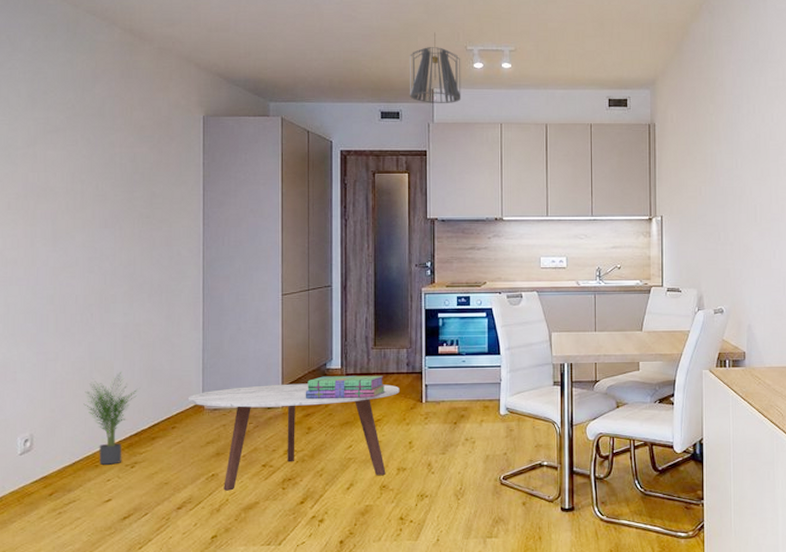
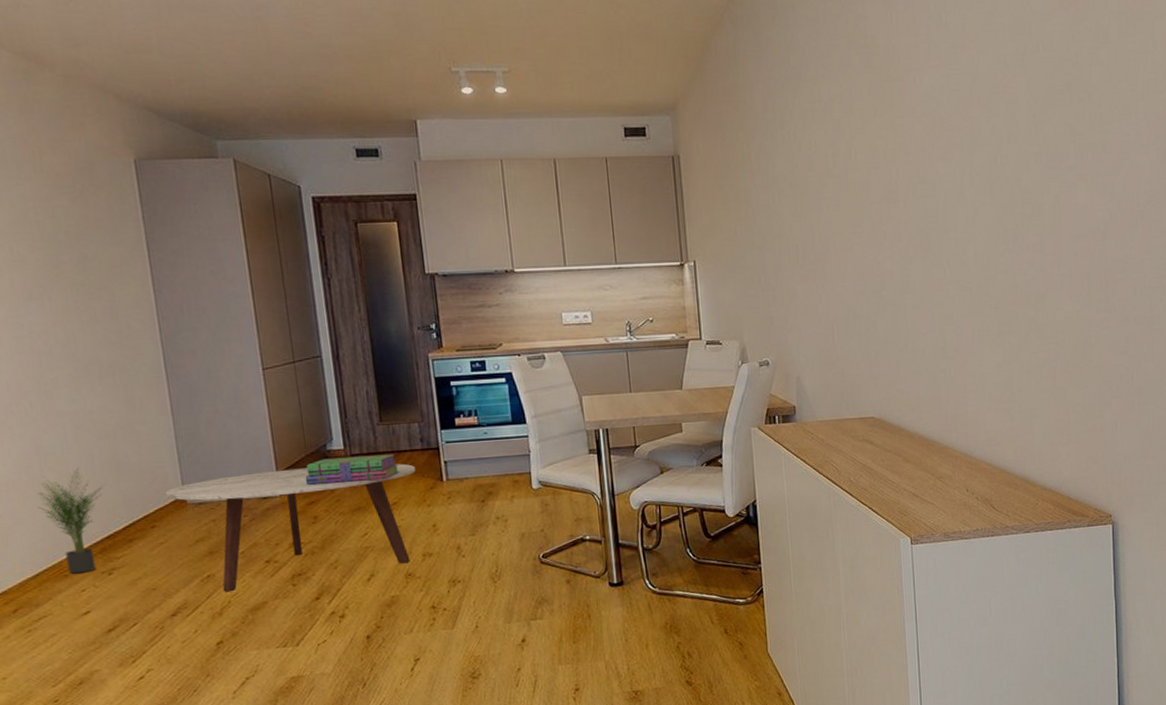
pendant light: present [410,32,461,103] -> none [383,51,451,138]

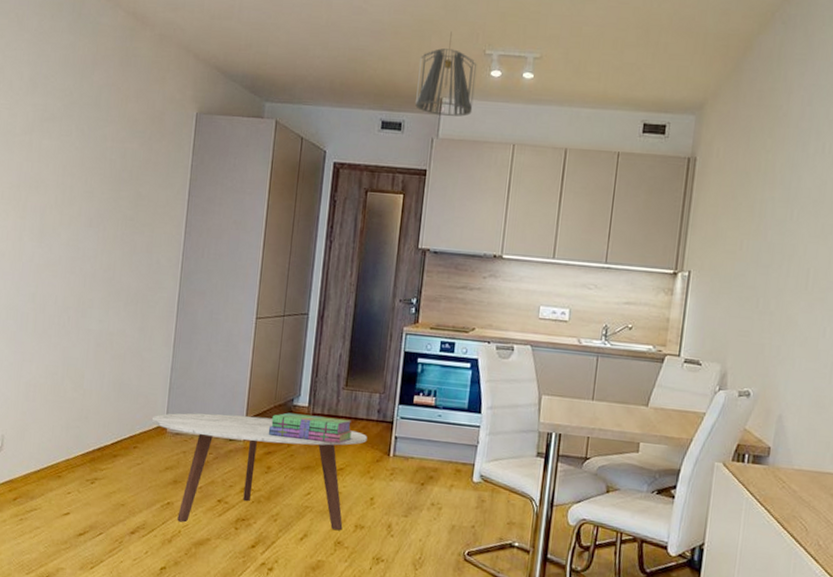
potted plant: present [37,468,103,574] -> none [53,382,105,478]
pendant light: none [383,51,451,138] -> present [415,31,477,117]

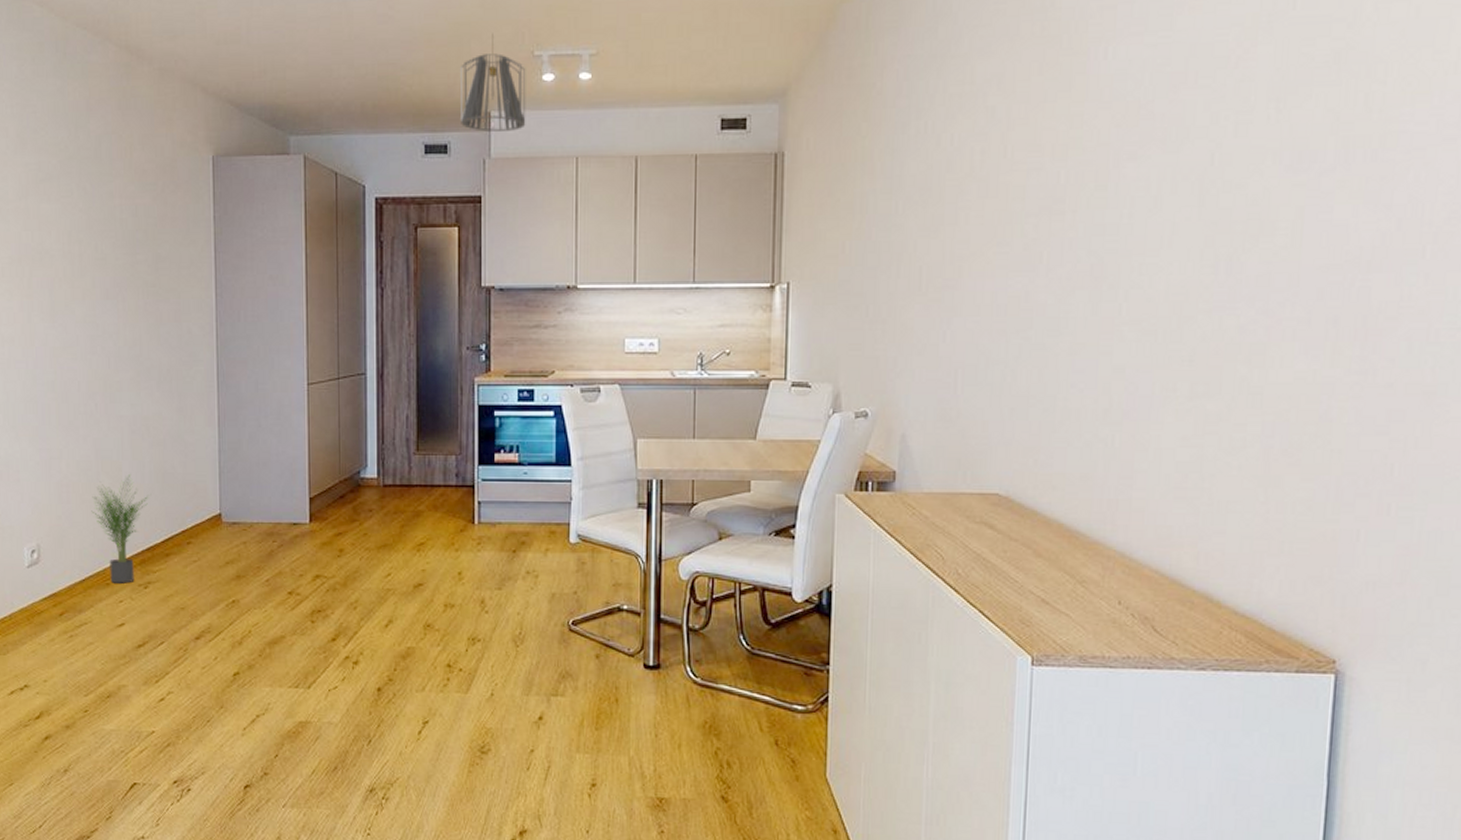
potted plant: none [53,382,105,478] -> present [91,475,149,584]
coffee table: present [151,413,367,530] -> none [203,495,447,621]
stack of books: present [268,412,353,444] -> none [335,487,430,516]

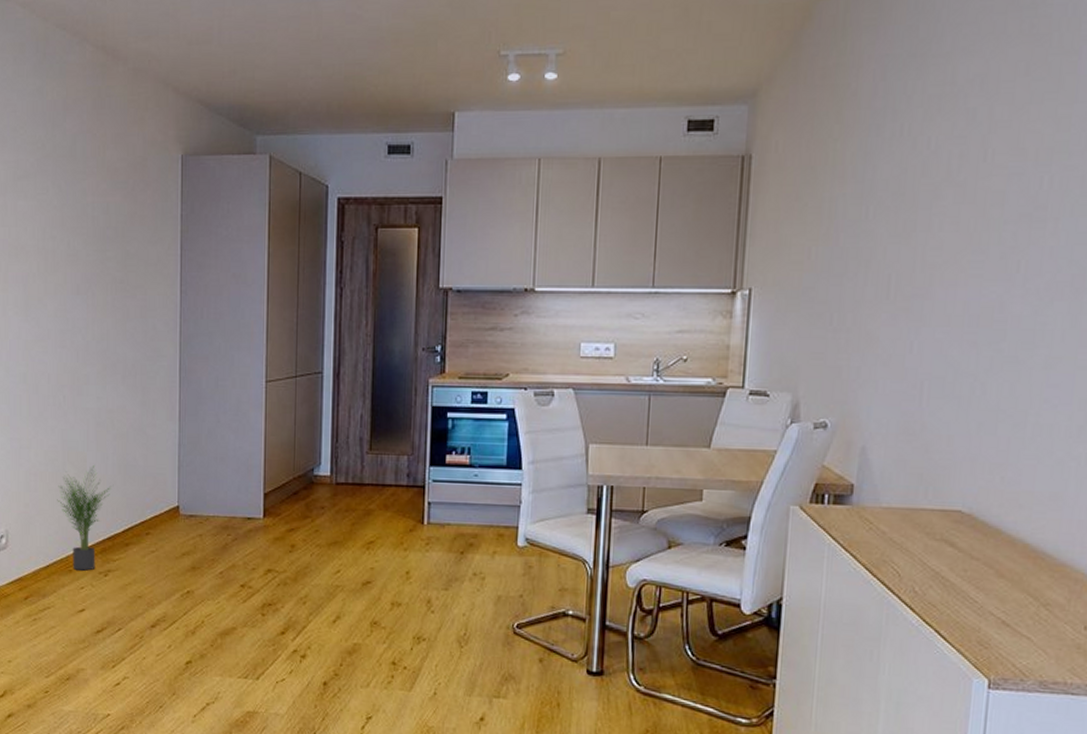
pendant light: present [461,33,526,132] -> none [424,32,492,132]

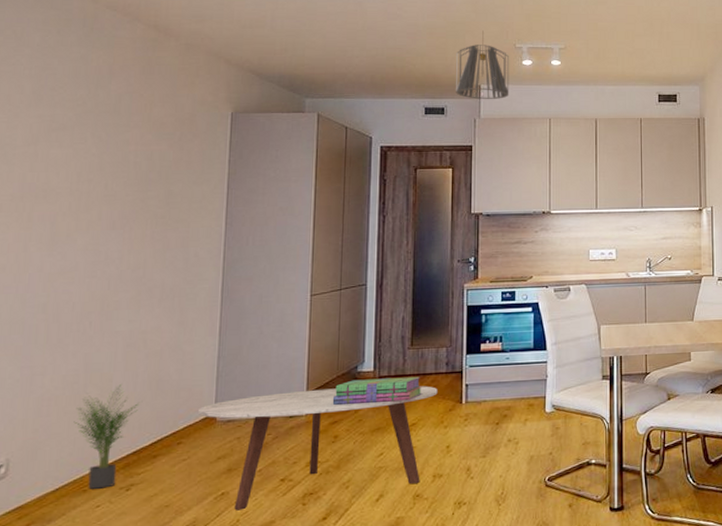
coffee table: none [162,490,398,612] -> present [197,386,438,511]
stack of books: none [289,484,381,514] -> present [332,376,422,405]
pendant light: none [424,32,492,132] -> present [456,30,510,99]

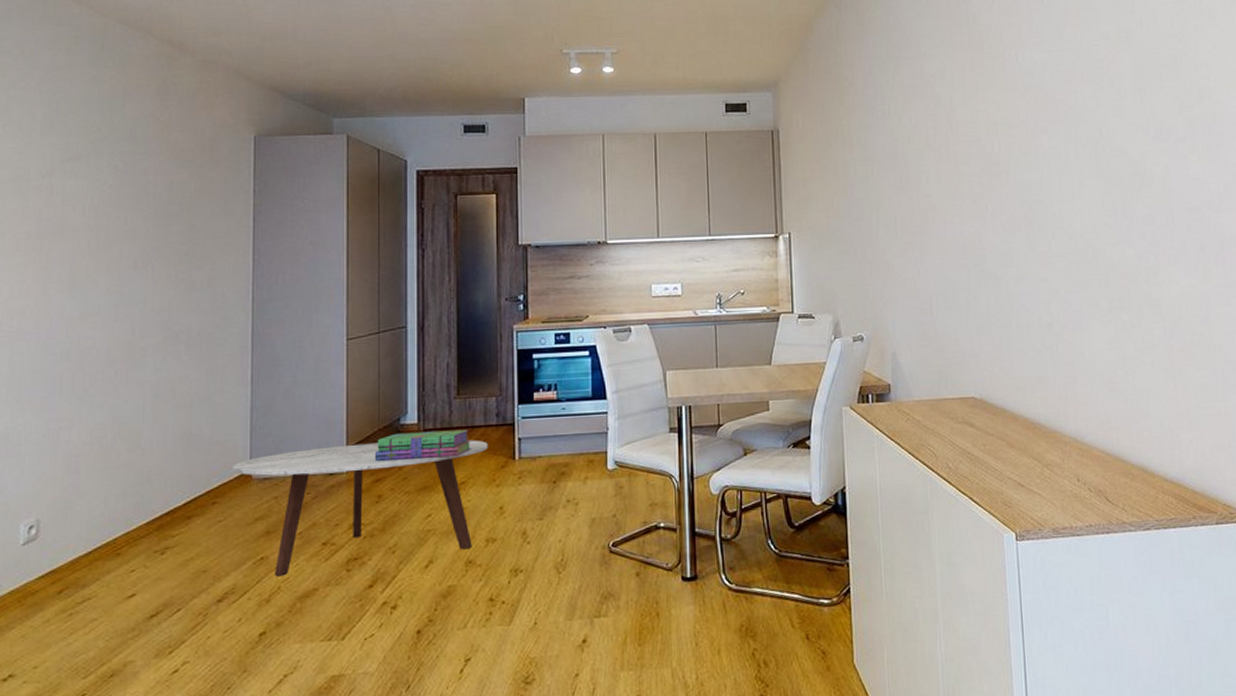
potted plant: present [74,384,140,489] -> none [103,439,171,553]
pendant light: present [456,30,510,99] -> none [497,35,557,114]

